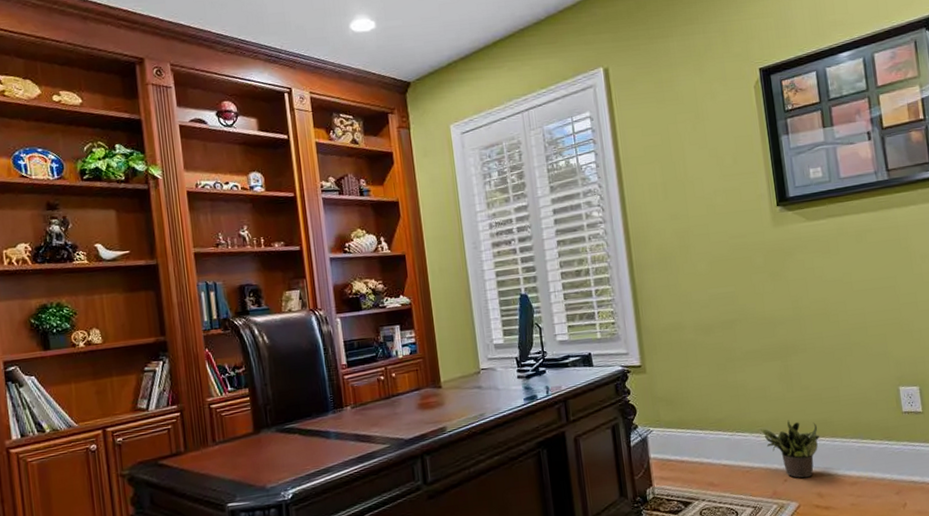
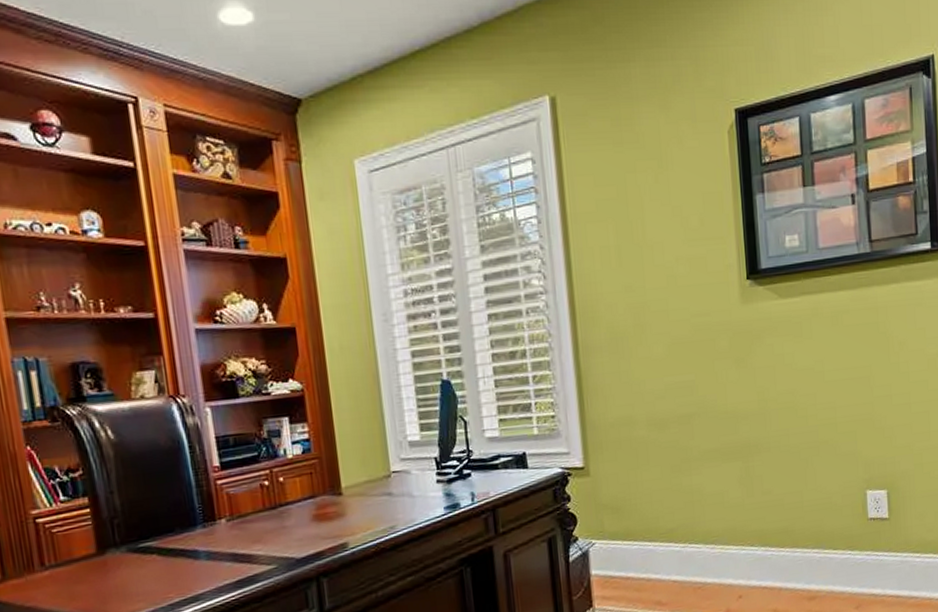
potted plant: present [760,420,820,478] -> none [715,529,780,594]

